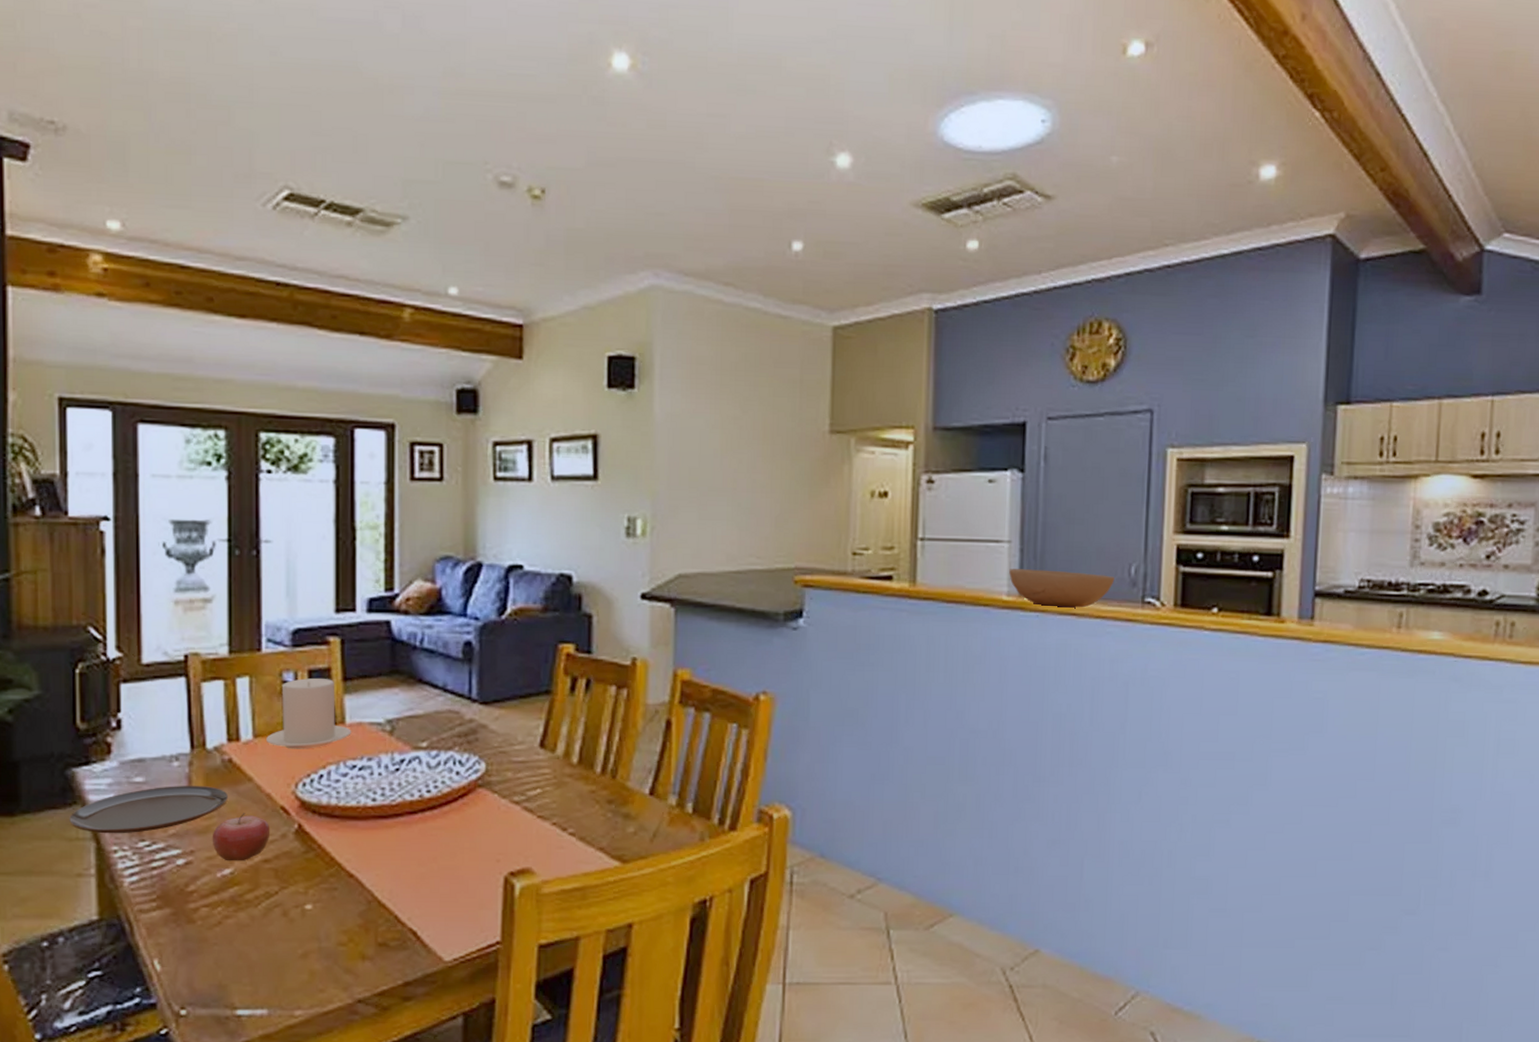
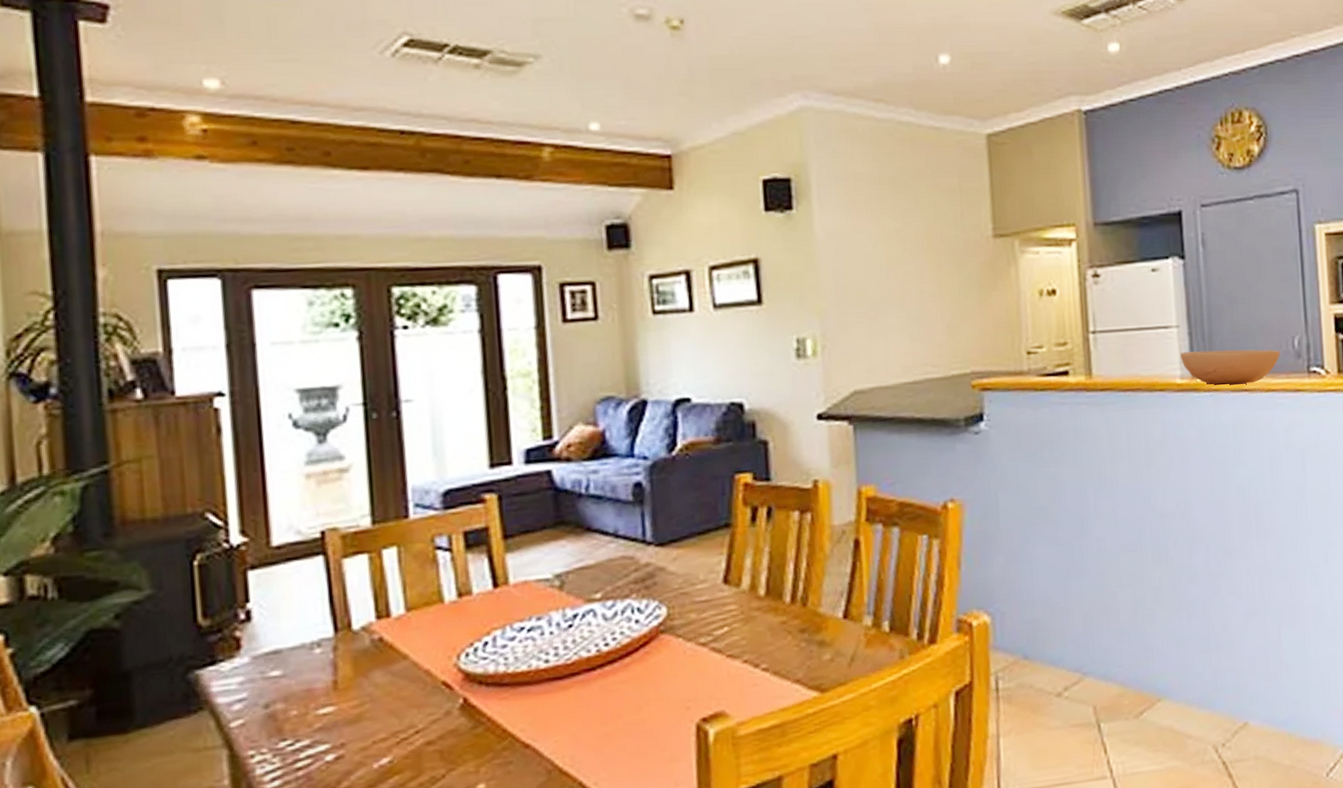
plate: present [69,786,229,834] -> none [195,670,382,739]
fruit: present [212,813,271,862] -> none [364,694,433,750]
candle: present [266,677,352,749] -> none [421,538,517,619]

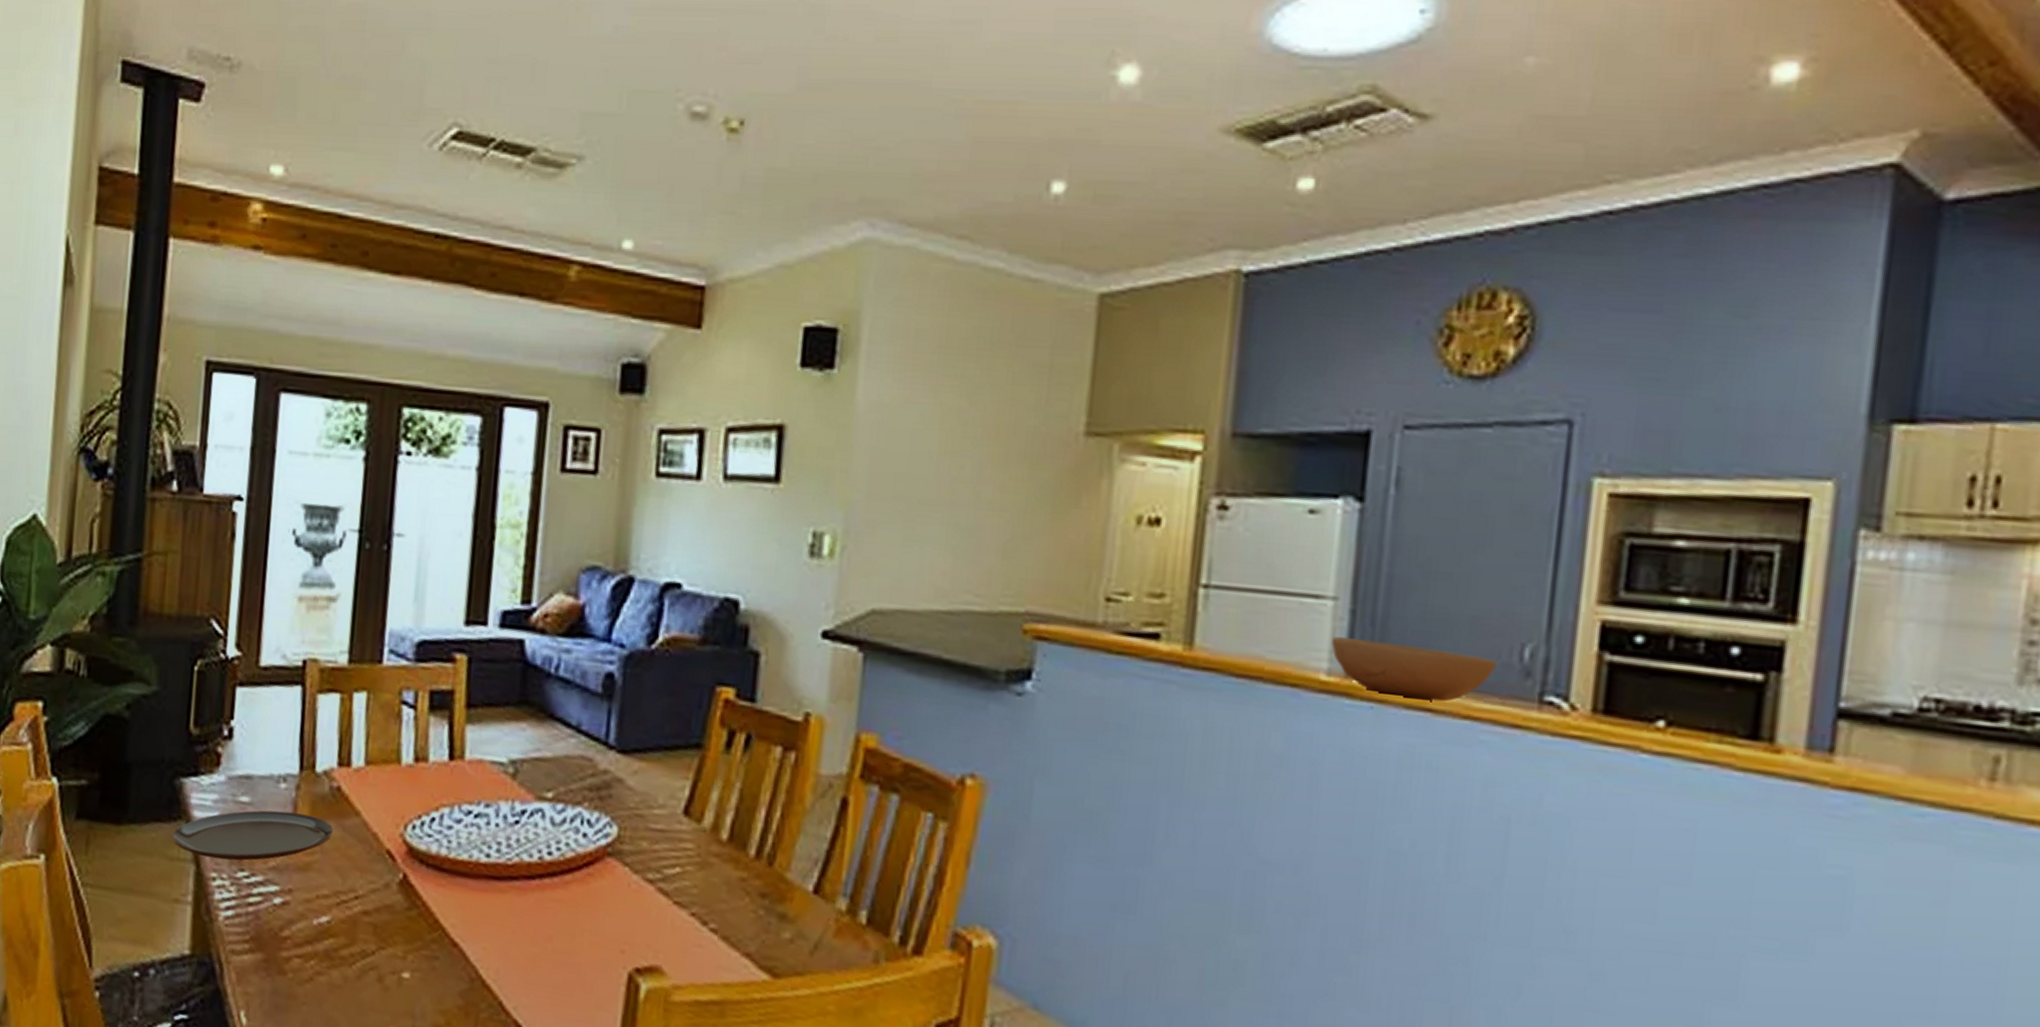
plate: none [195,670,382,739] -> present [172,810,334,861]

